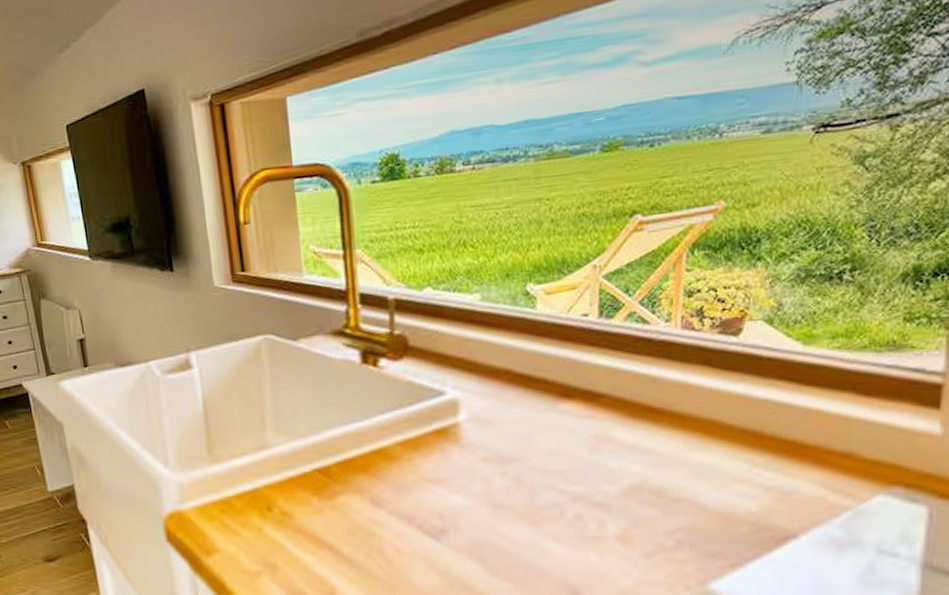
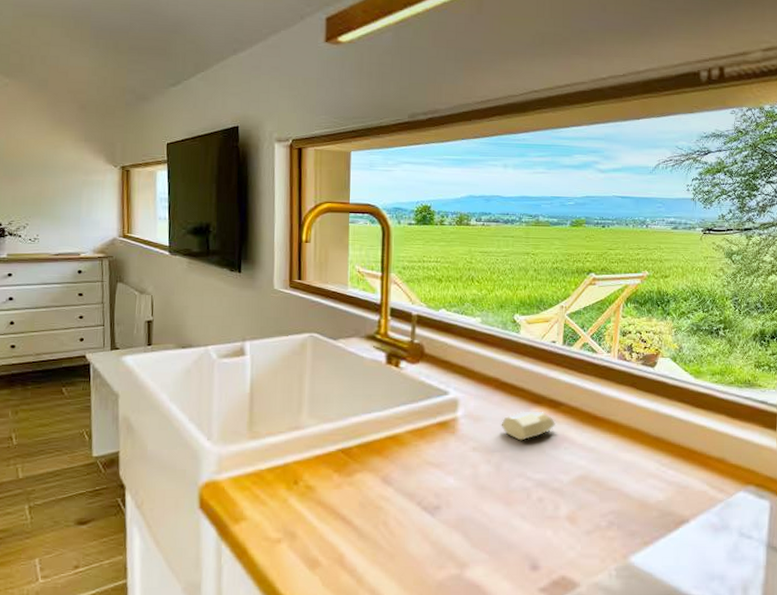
soap bar: none [518,407,594,446] -> present [501,411,555,441]

